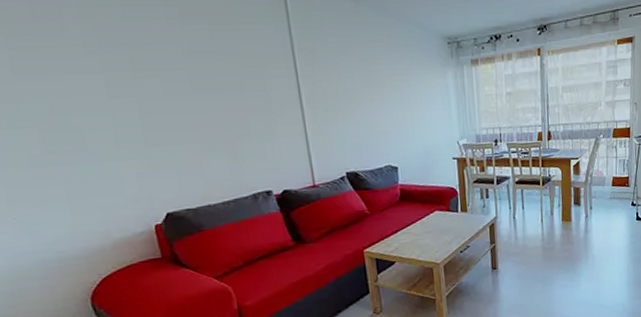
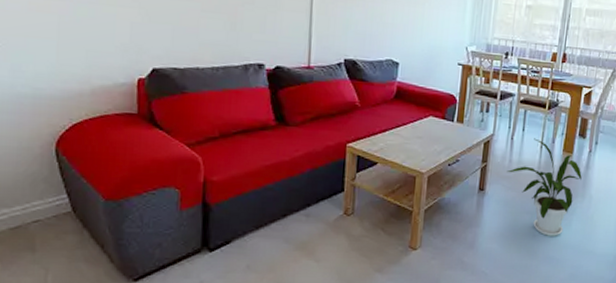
house plant: none [514,213,583,299] -> present [506,138,582,236]

